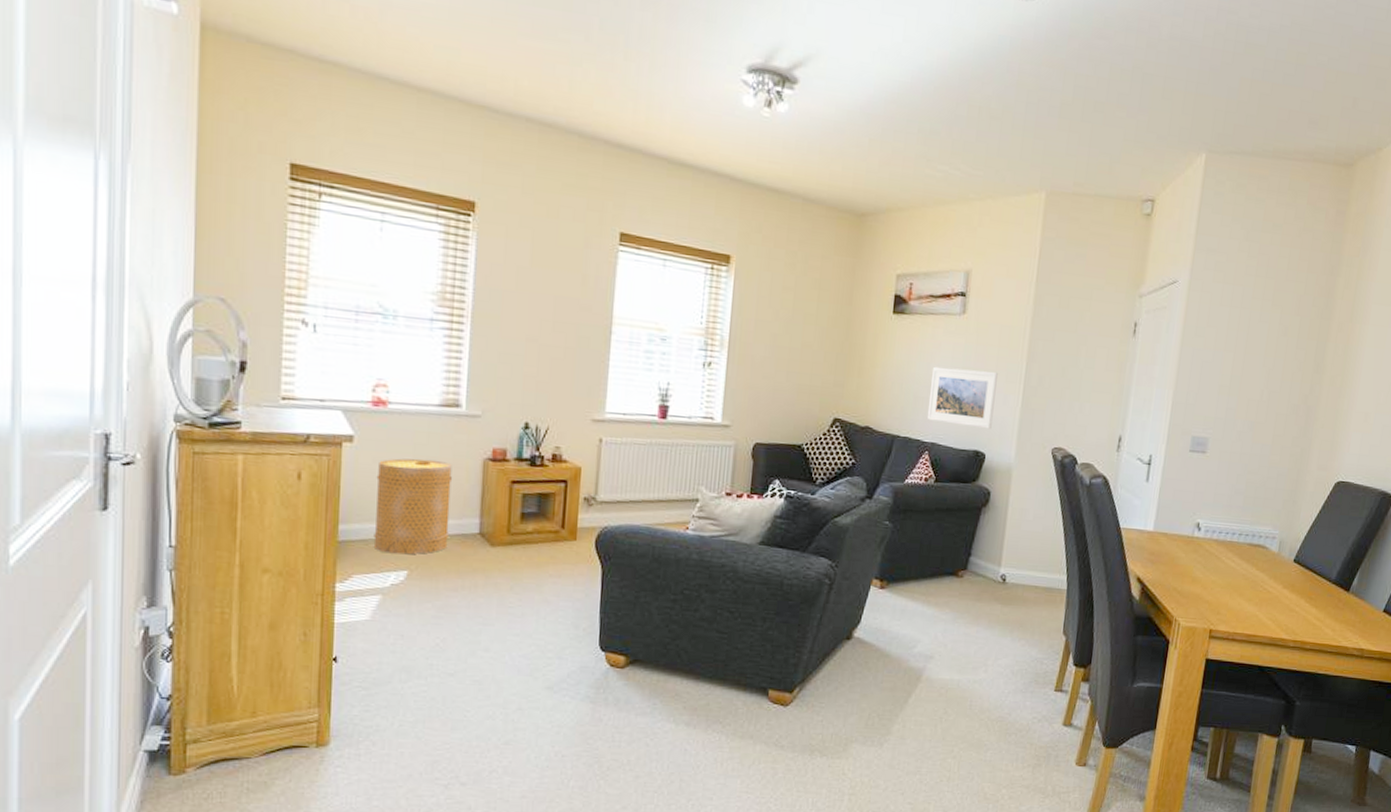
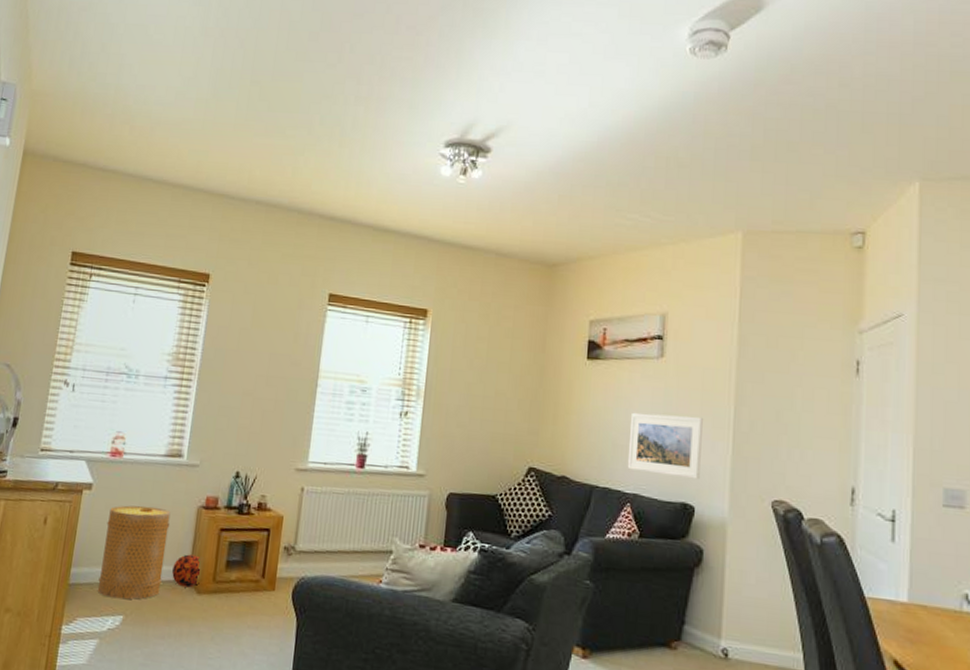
decorative ball: none [460,507,494,541] -> present [172,554,203,588]

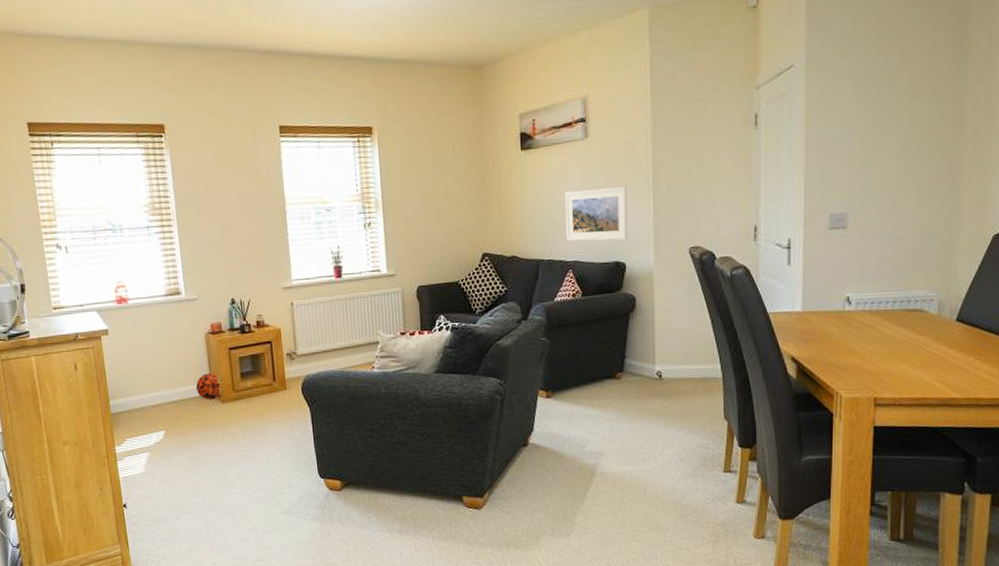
basket: present [98,505,171,600] -> none [129,339,190,419]

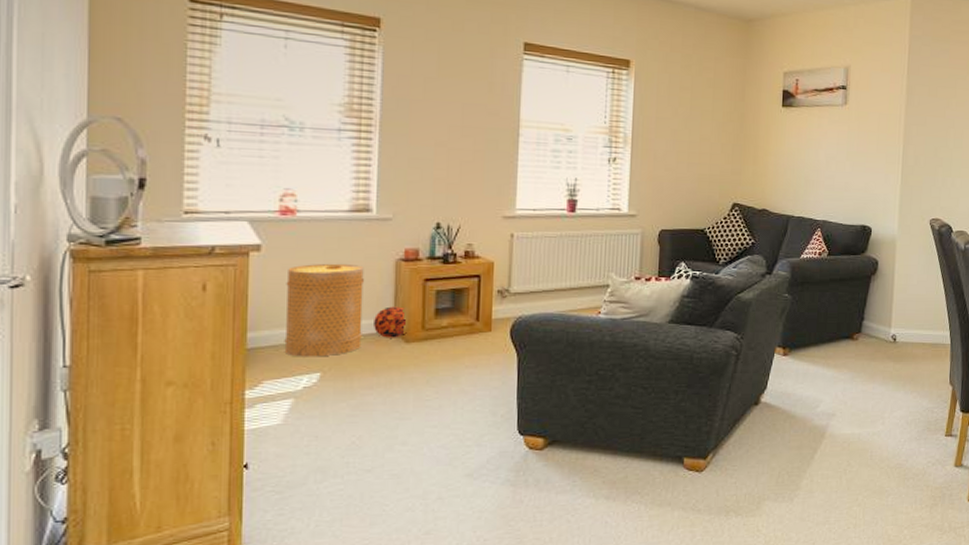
basket: none [129,339,190,419] -> present [284,263,365,357]
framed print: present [565,186,628,241] -> none [817,152,878,206]

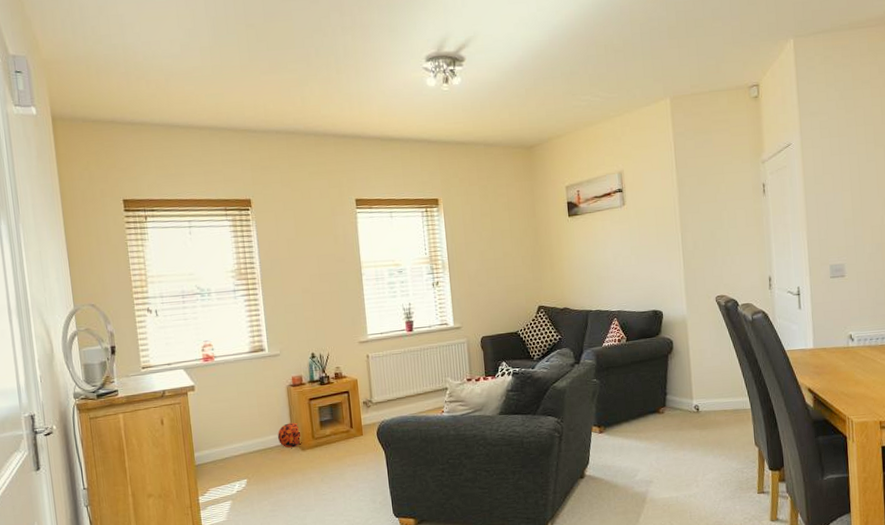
basket: present [284,263,365,357] -> none [214,393,272,469]

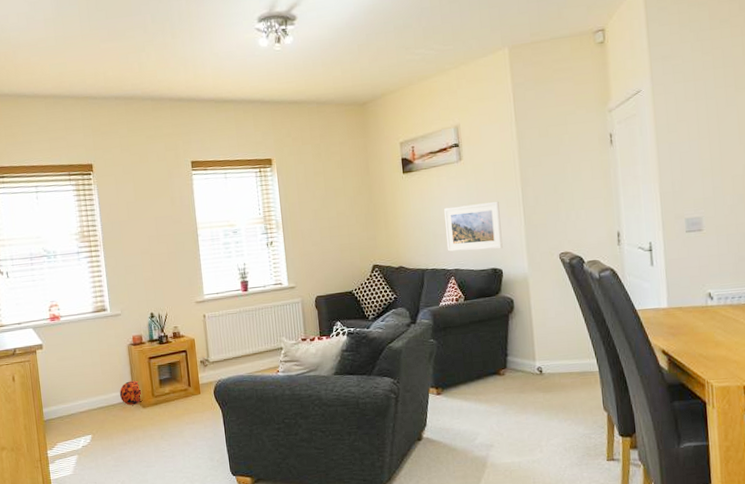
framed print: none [608,245,663,294] -> present [444,201,503,252]

